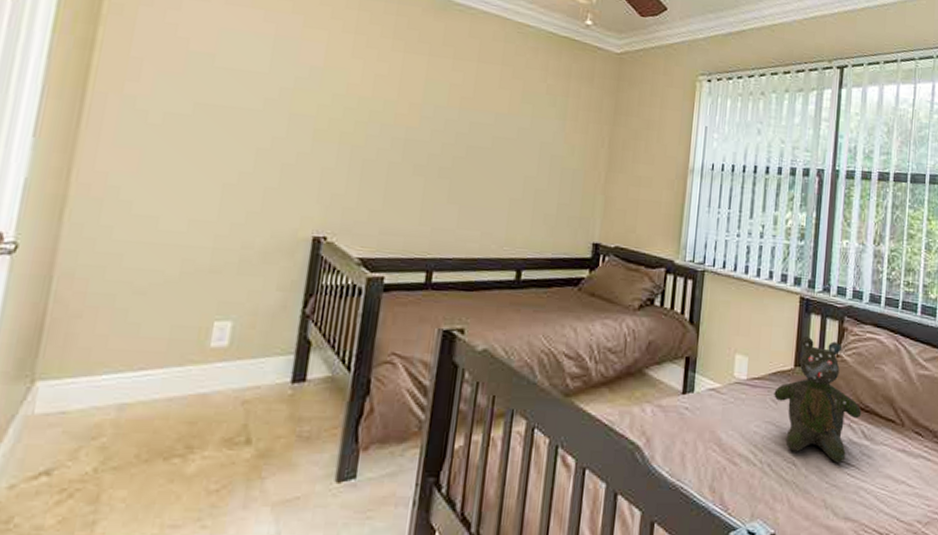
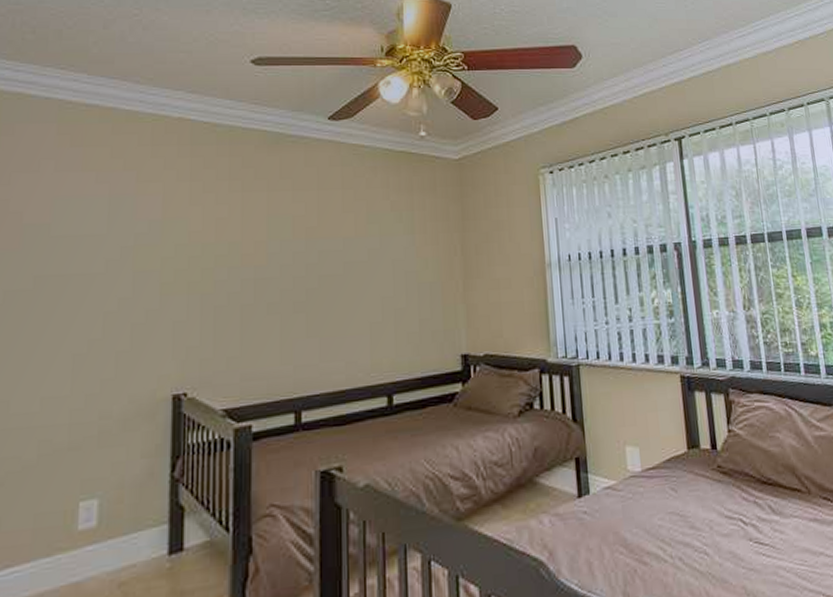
teddy bear: present [774,336,862,463] -> none [672,416,765,545]

